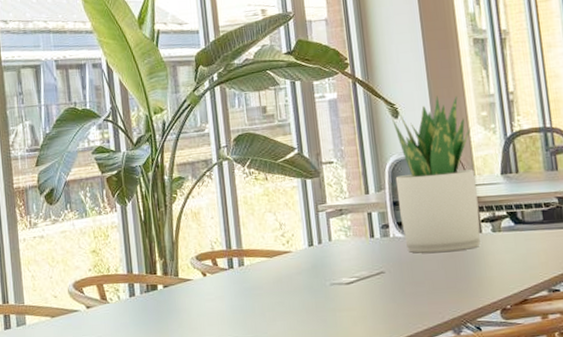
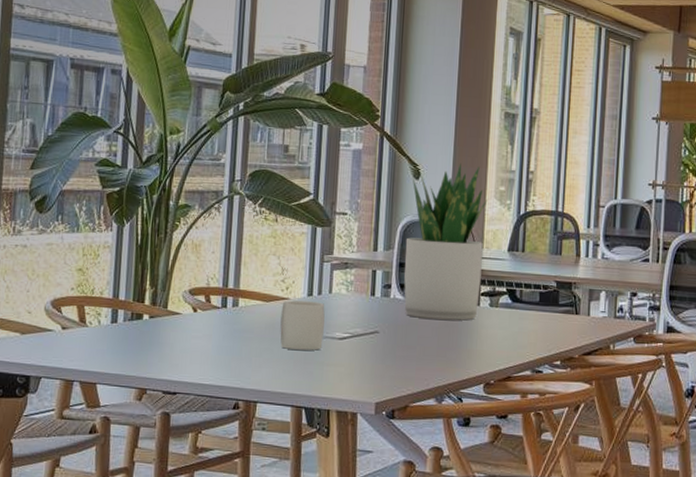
mug: none [285,250,331,301] -> present [280,300,325,351]

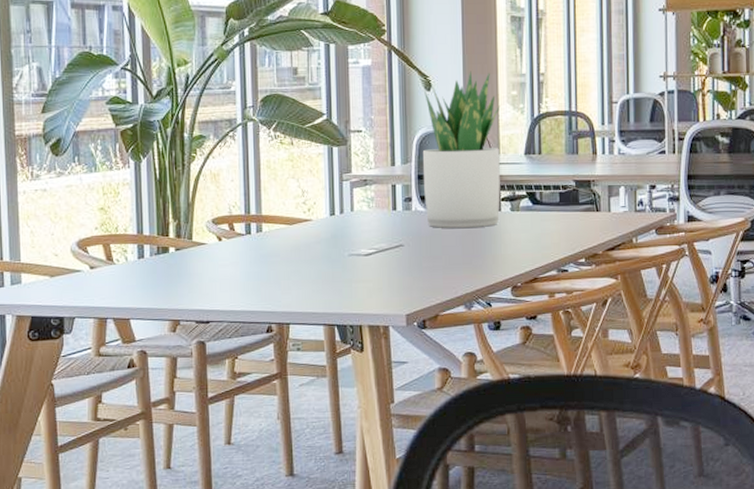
mug: present [280,300,325,351] -> none [305,220,349,270]

